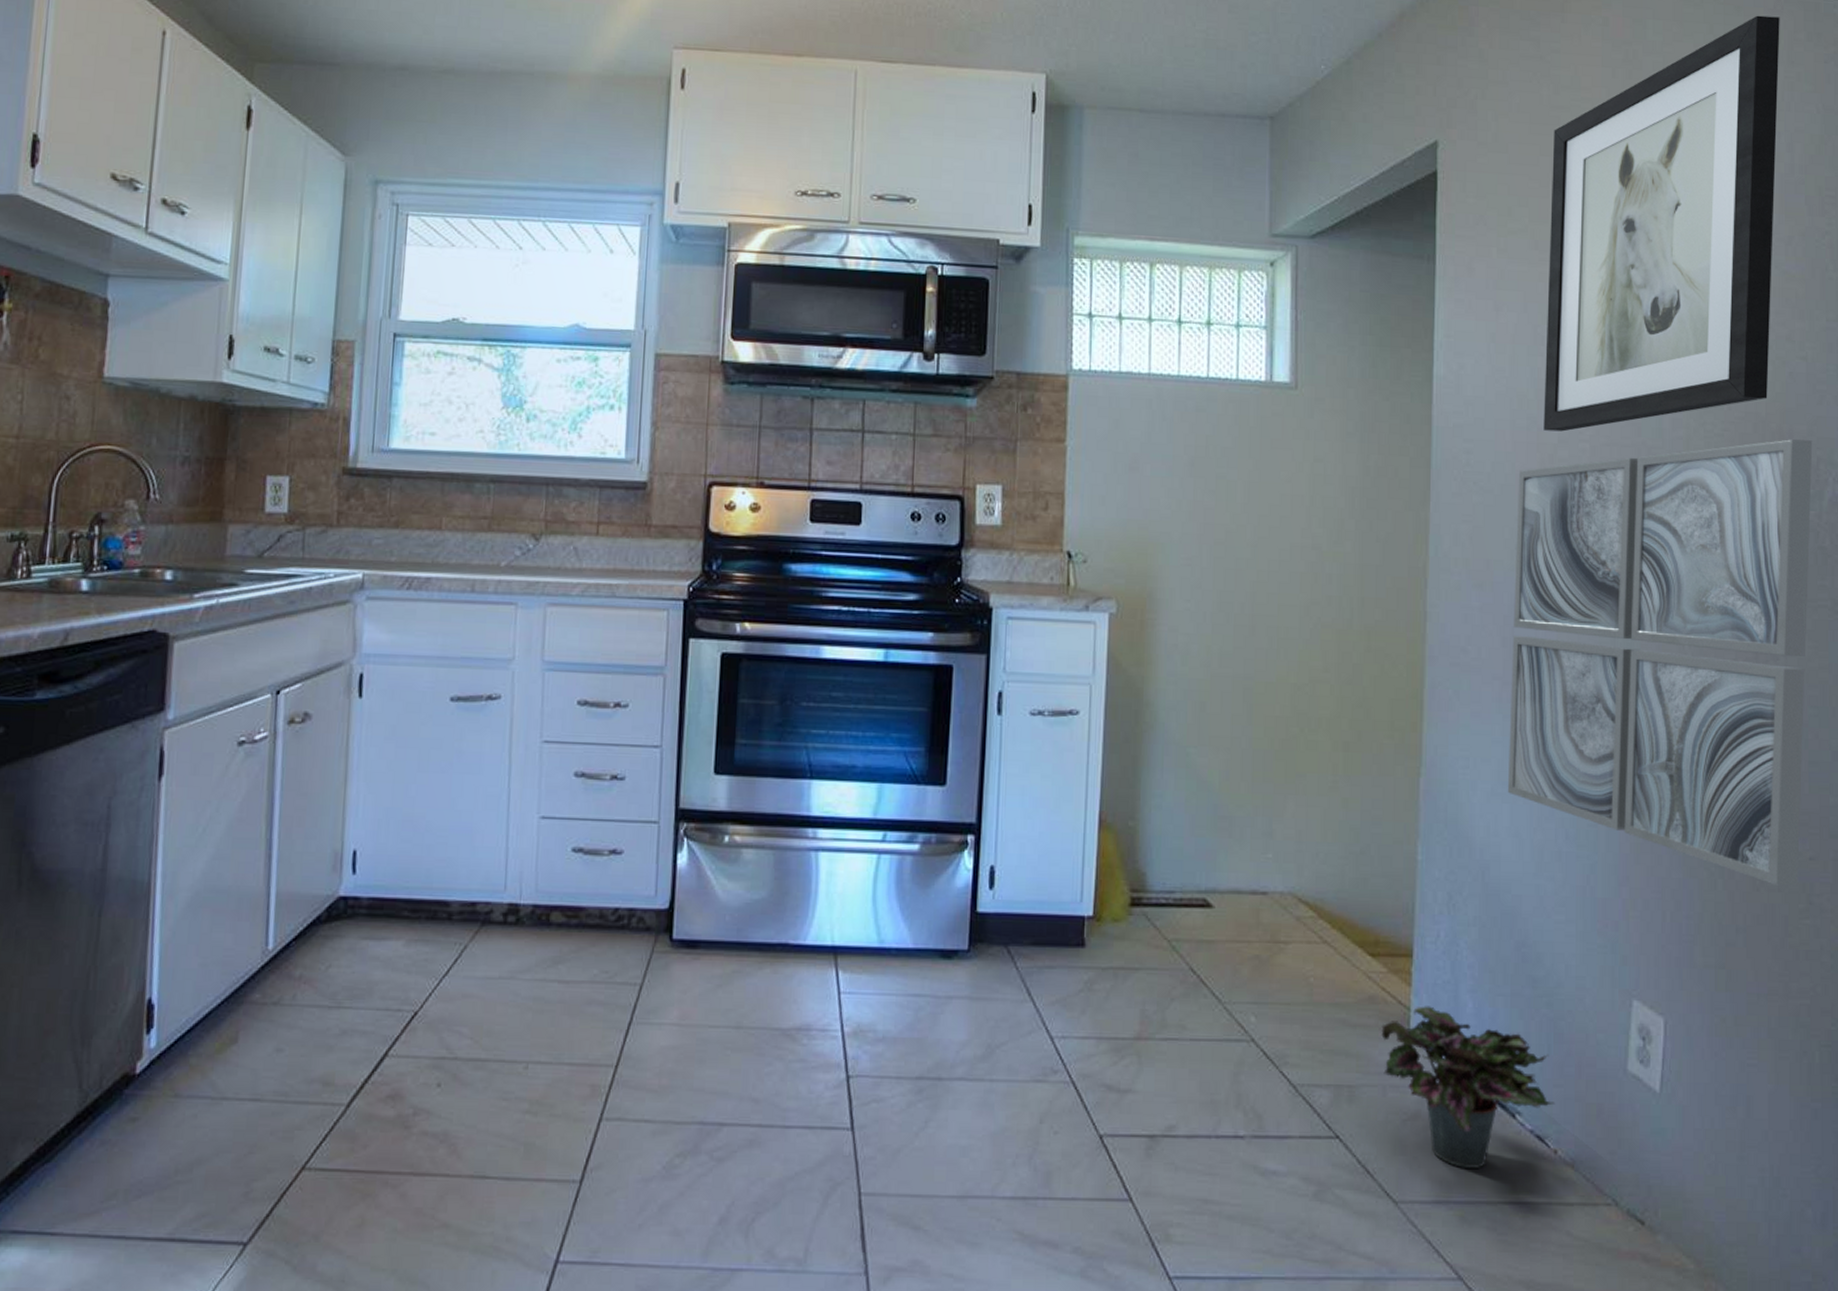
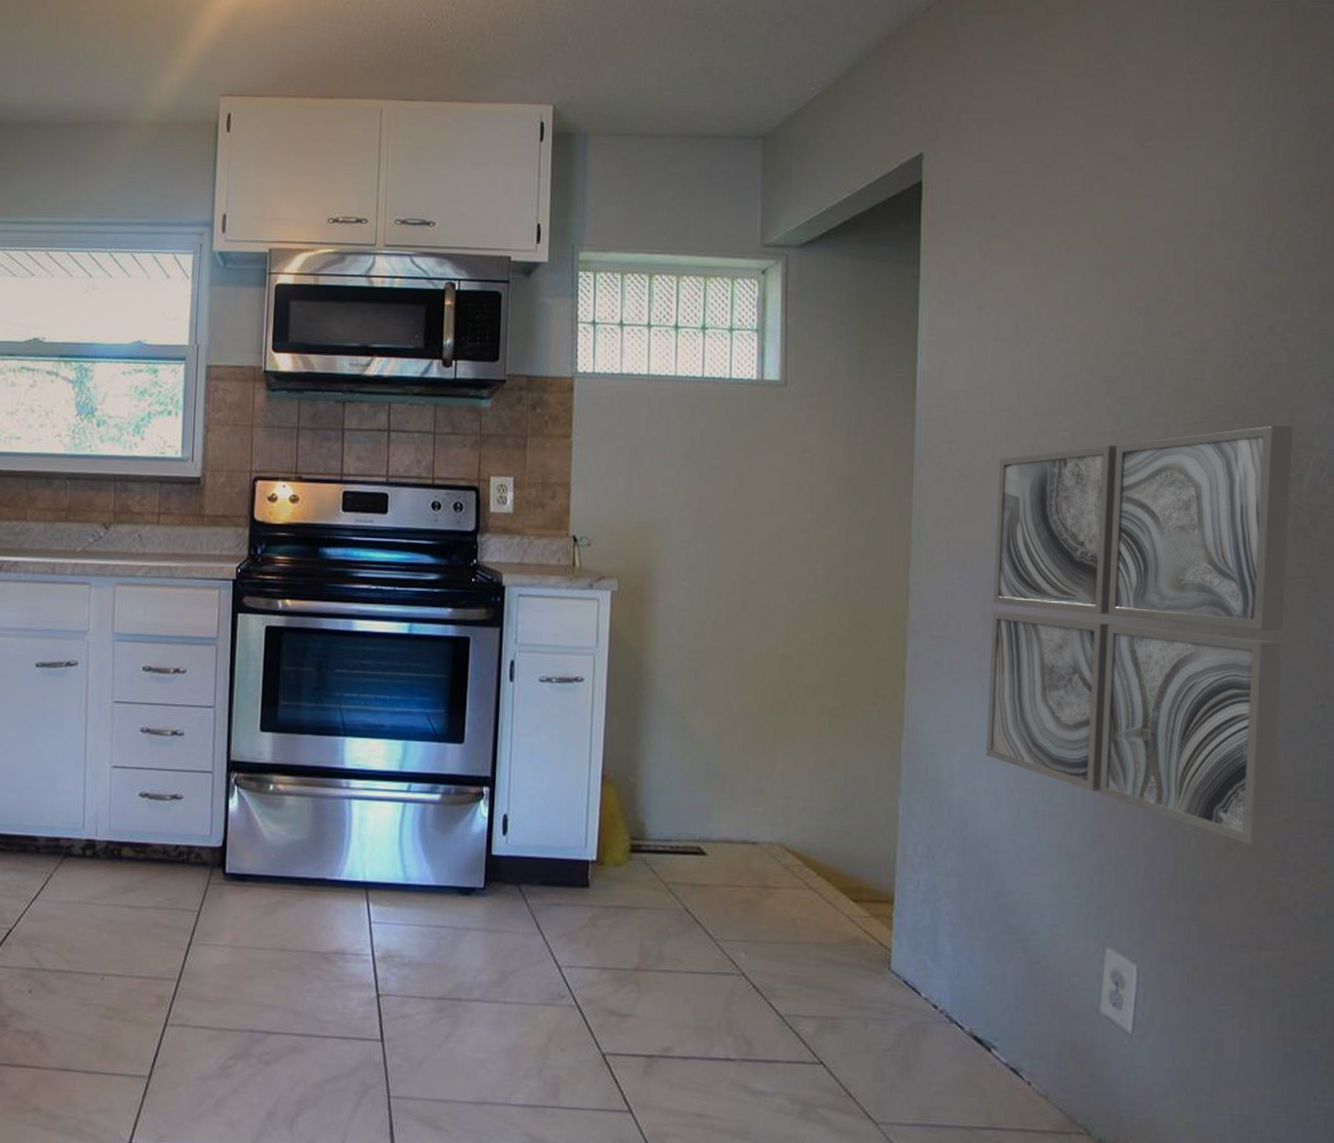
potted plant: present [1381,1006,1556,1168] -> none [863,948,1030,1096]
wall art: present [1543,15,1780,432] -> none [1024,21,1265,422]

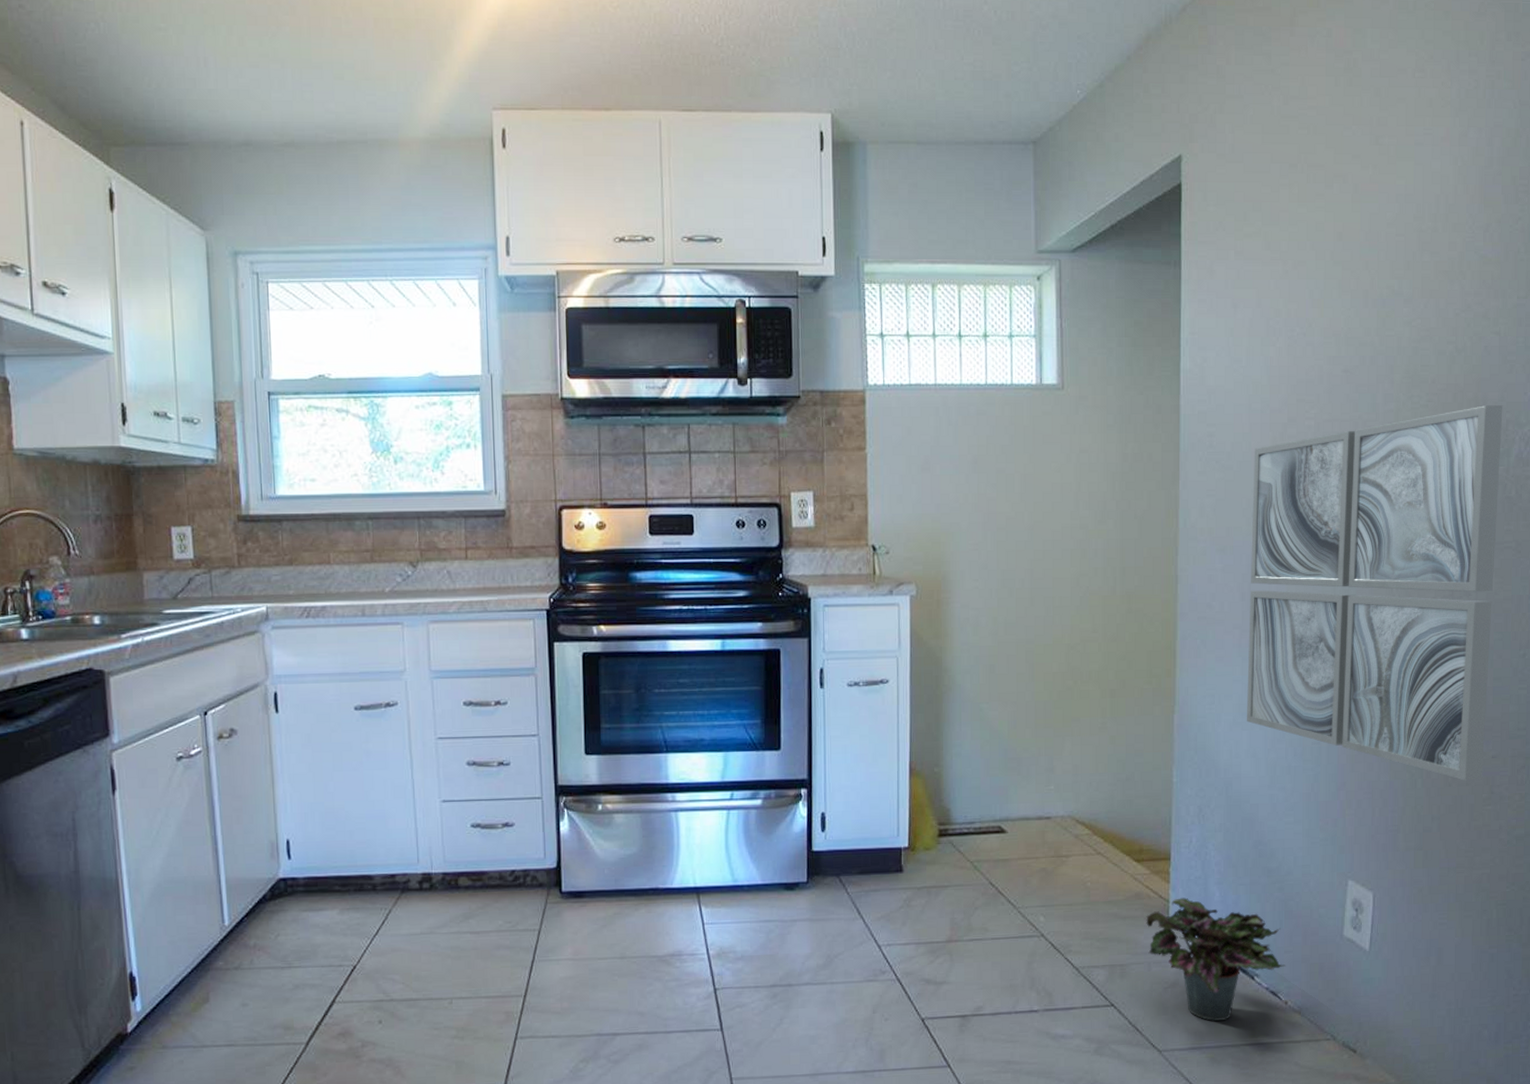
potted plant: none [863,948,1030,1096] -> present [1146,897,1286,1021]

